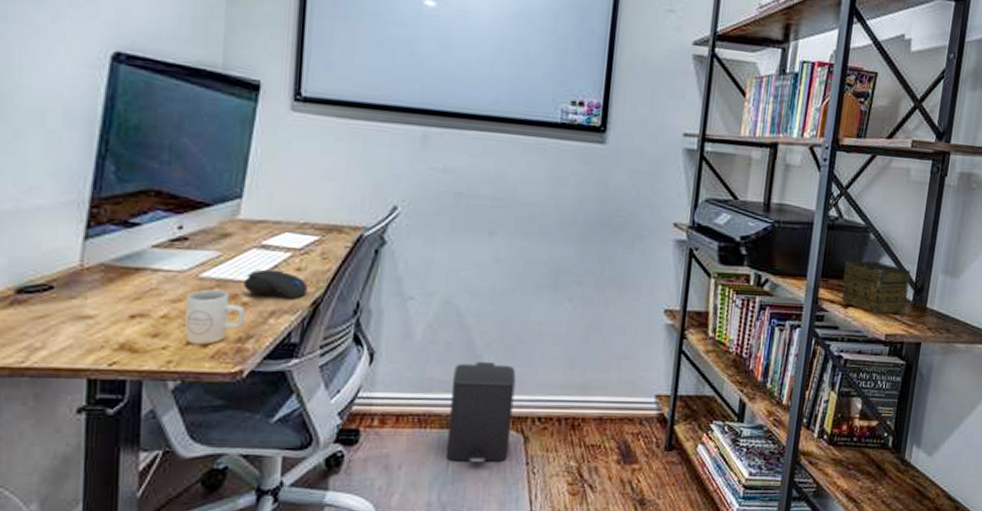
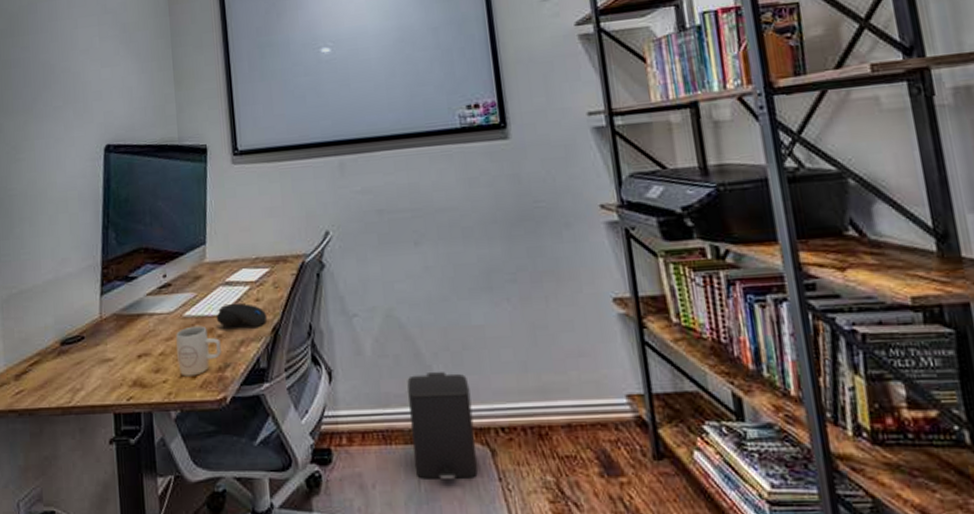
decorative box: present [841,260,911,315] -> none [824,210,931,275]

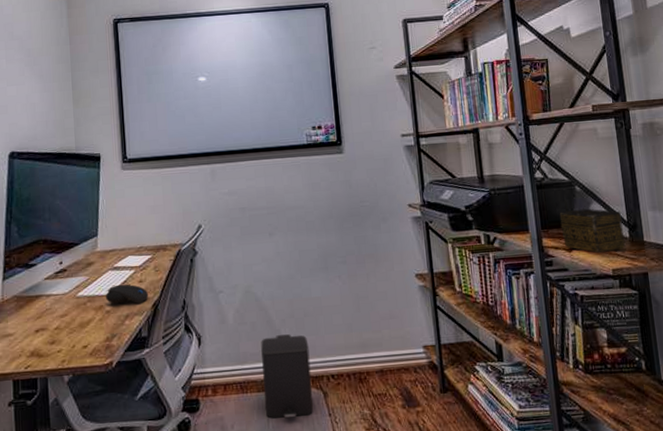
mug: present [175,325,221,377] -> none [69,303,109,346]
decorative box: none [824,210,931,275] -> present [559,208,625,254]

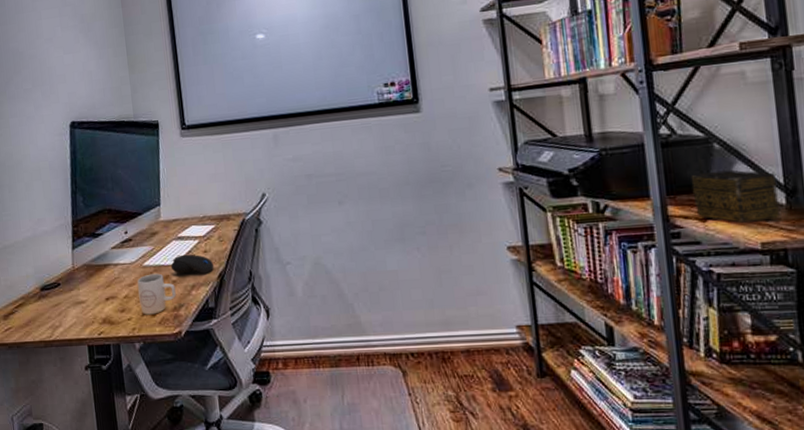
mug: none [69,303,109,346] -> present [137,273,176,315]
pedal bin: present [261,334,314,419] -> none [332,309,392,395]

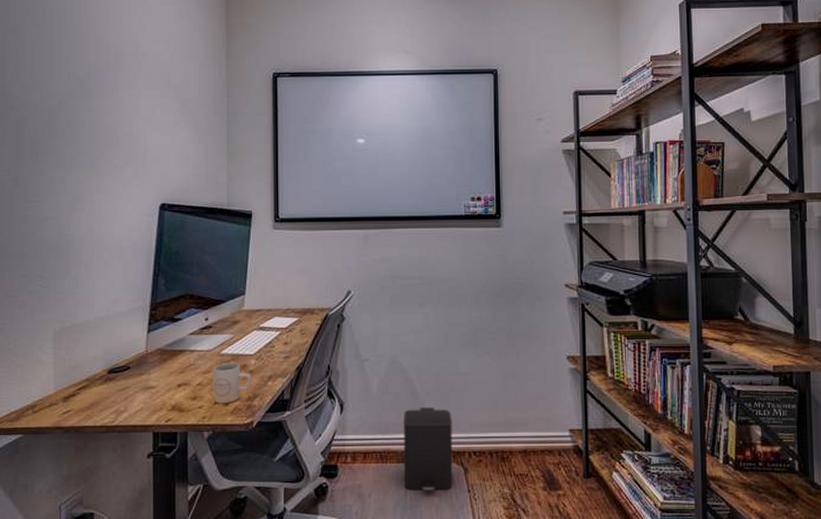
computer mouse: present [170,254,214,275] -> none [249,345,293,366]
pedal bin: none [332,309,392,395] -> present [403,408,453,490]
decorative box: present [691,170,780,224] -> none [722,301,789,349]

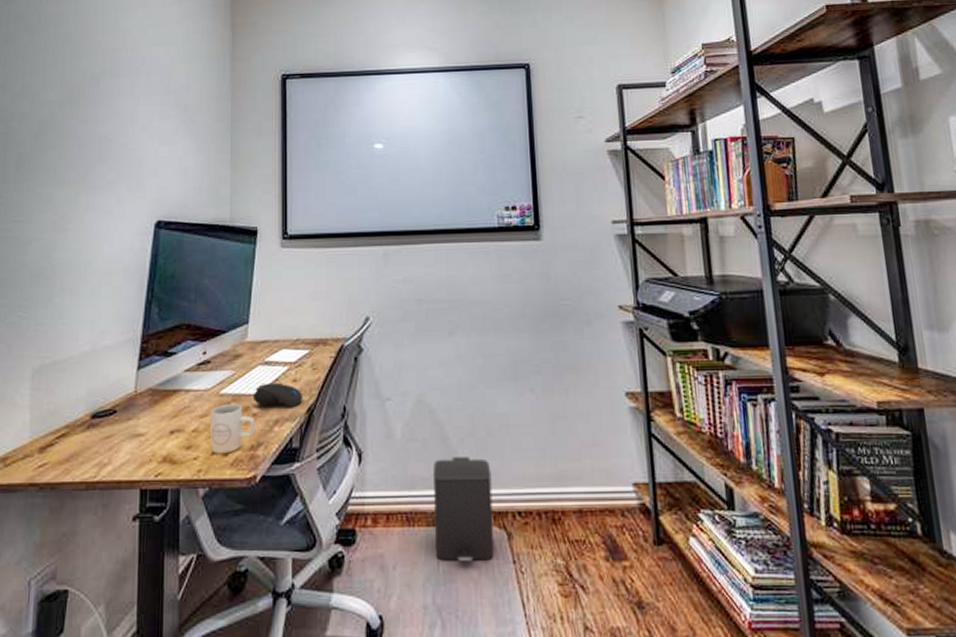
computer mouse: none [249,345,293,366] -> present [252,382,303,408]

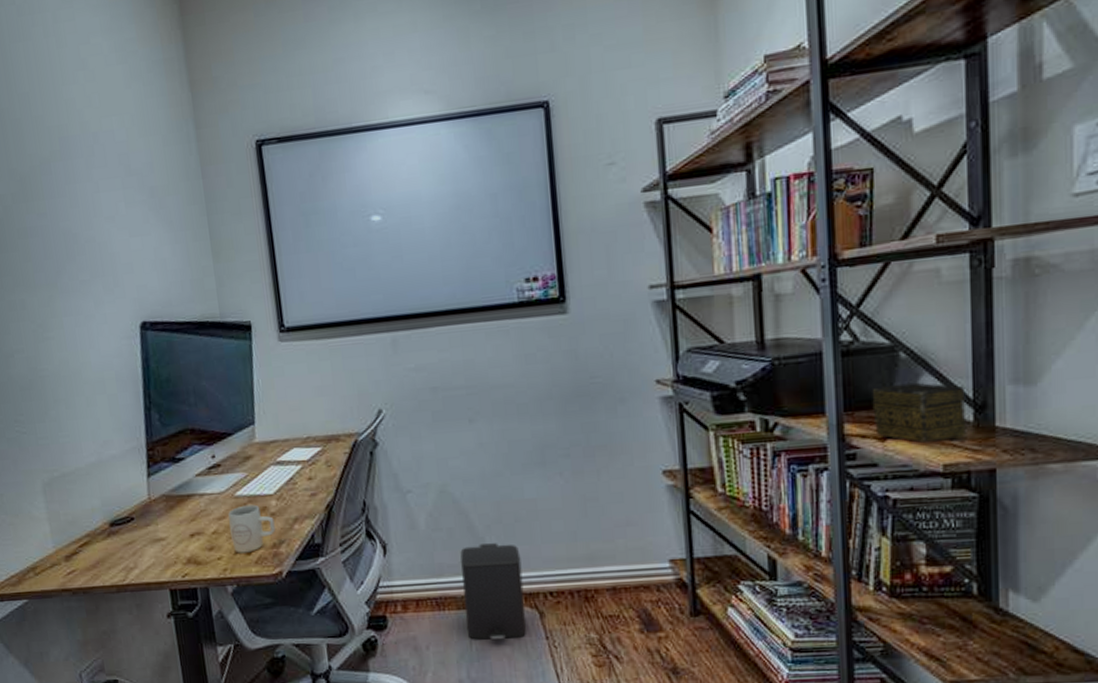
computer mouse: present [252,382,303,408] -> none [268,481,321,506]
decorative box: none [808,323,893,381] -> present [872,382,965,444]

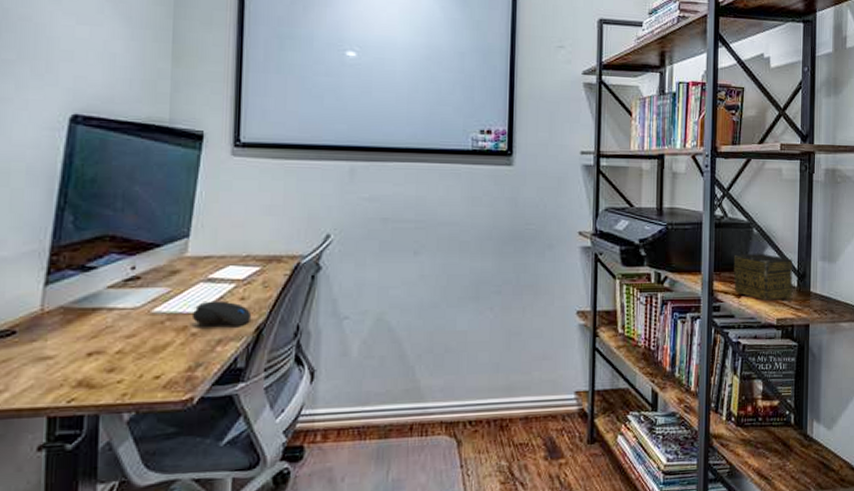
mug: present [228,504,276,553] -> none [137,323,194,376]
computer mouse: none [268,481,321,506] -> present [191,300,252,327]
pedal bin: present [460,543,527,640] -> none [385,372,446,470]

